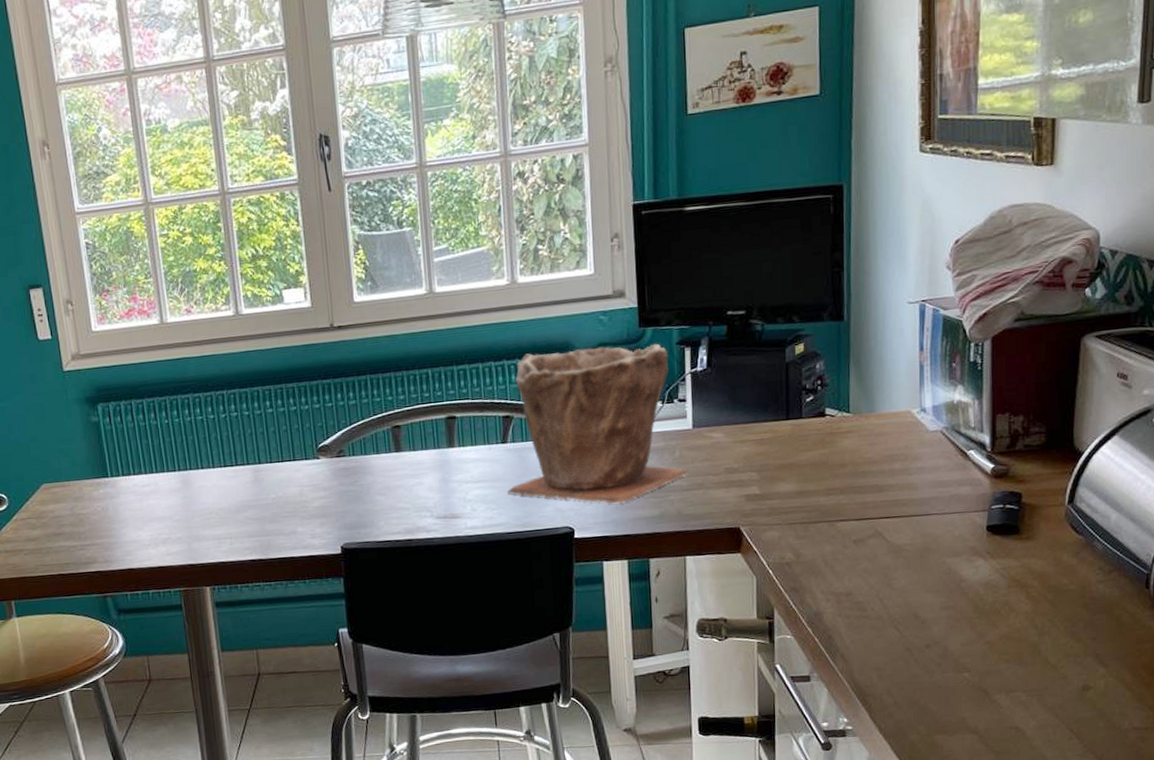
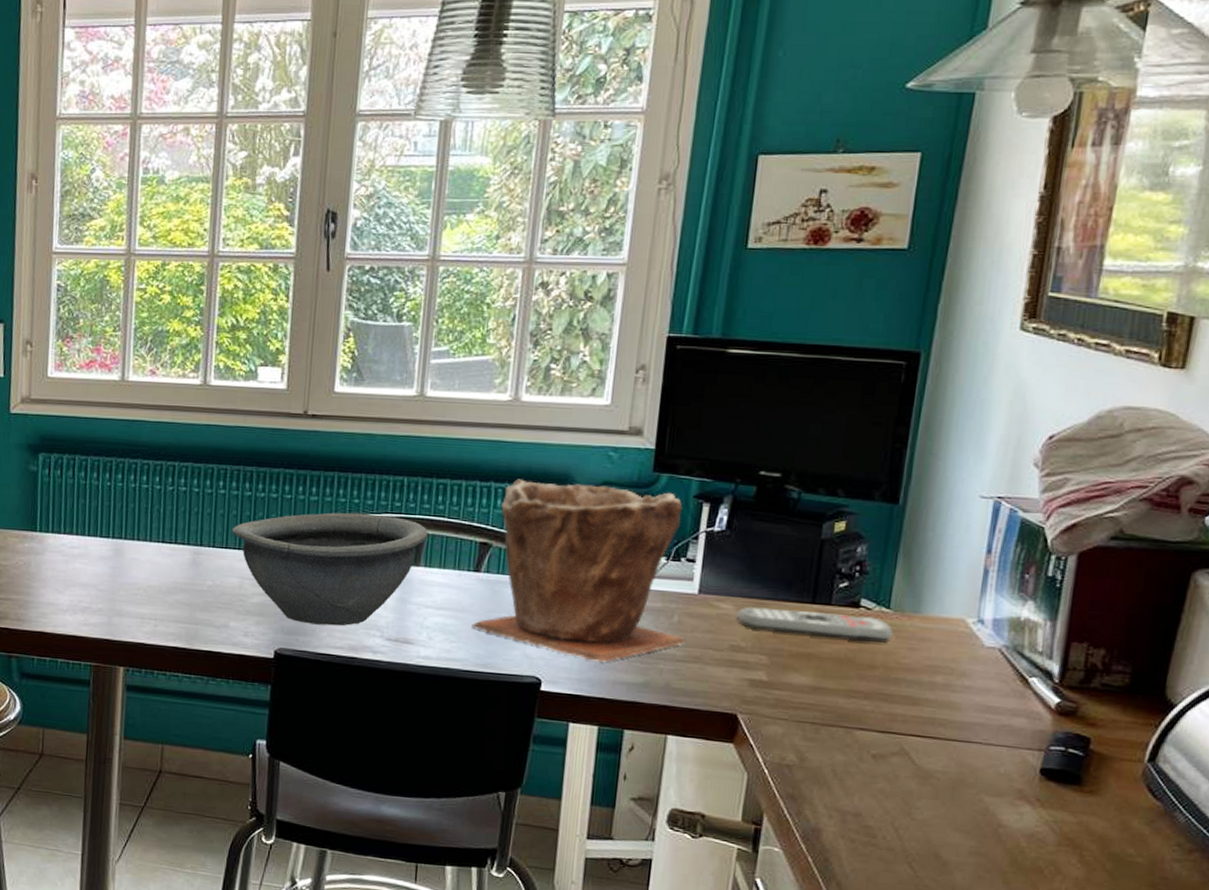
bowl: none [285,406,457,517] -> present [232,512,428,626]
remote control: none [727,422,855,451] -> present [737,606,893,643]

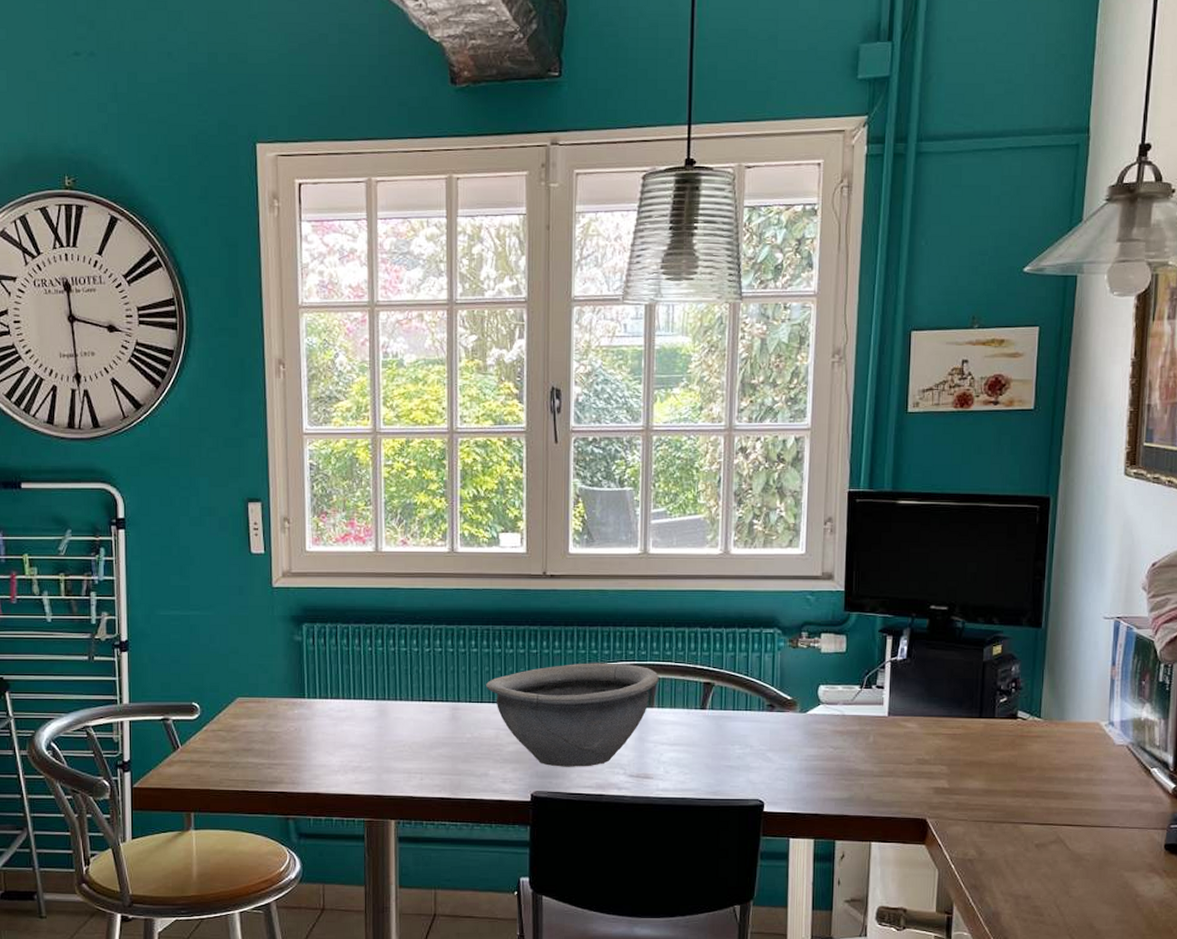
plant pot: present [471,479,687,662] -> none [702,624,881,782]
remote control: present [737,606,893,643] -> none [920,724,1045,748]

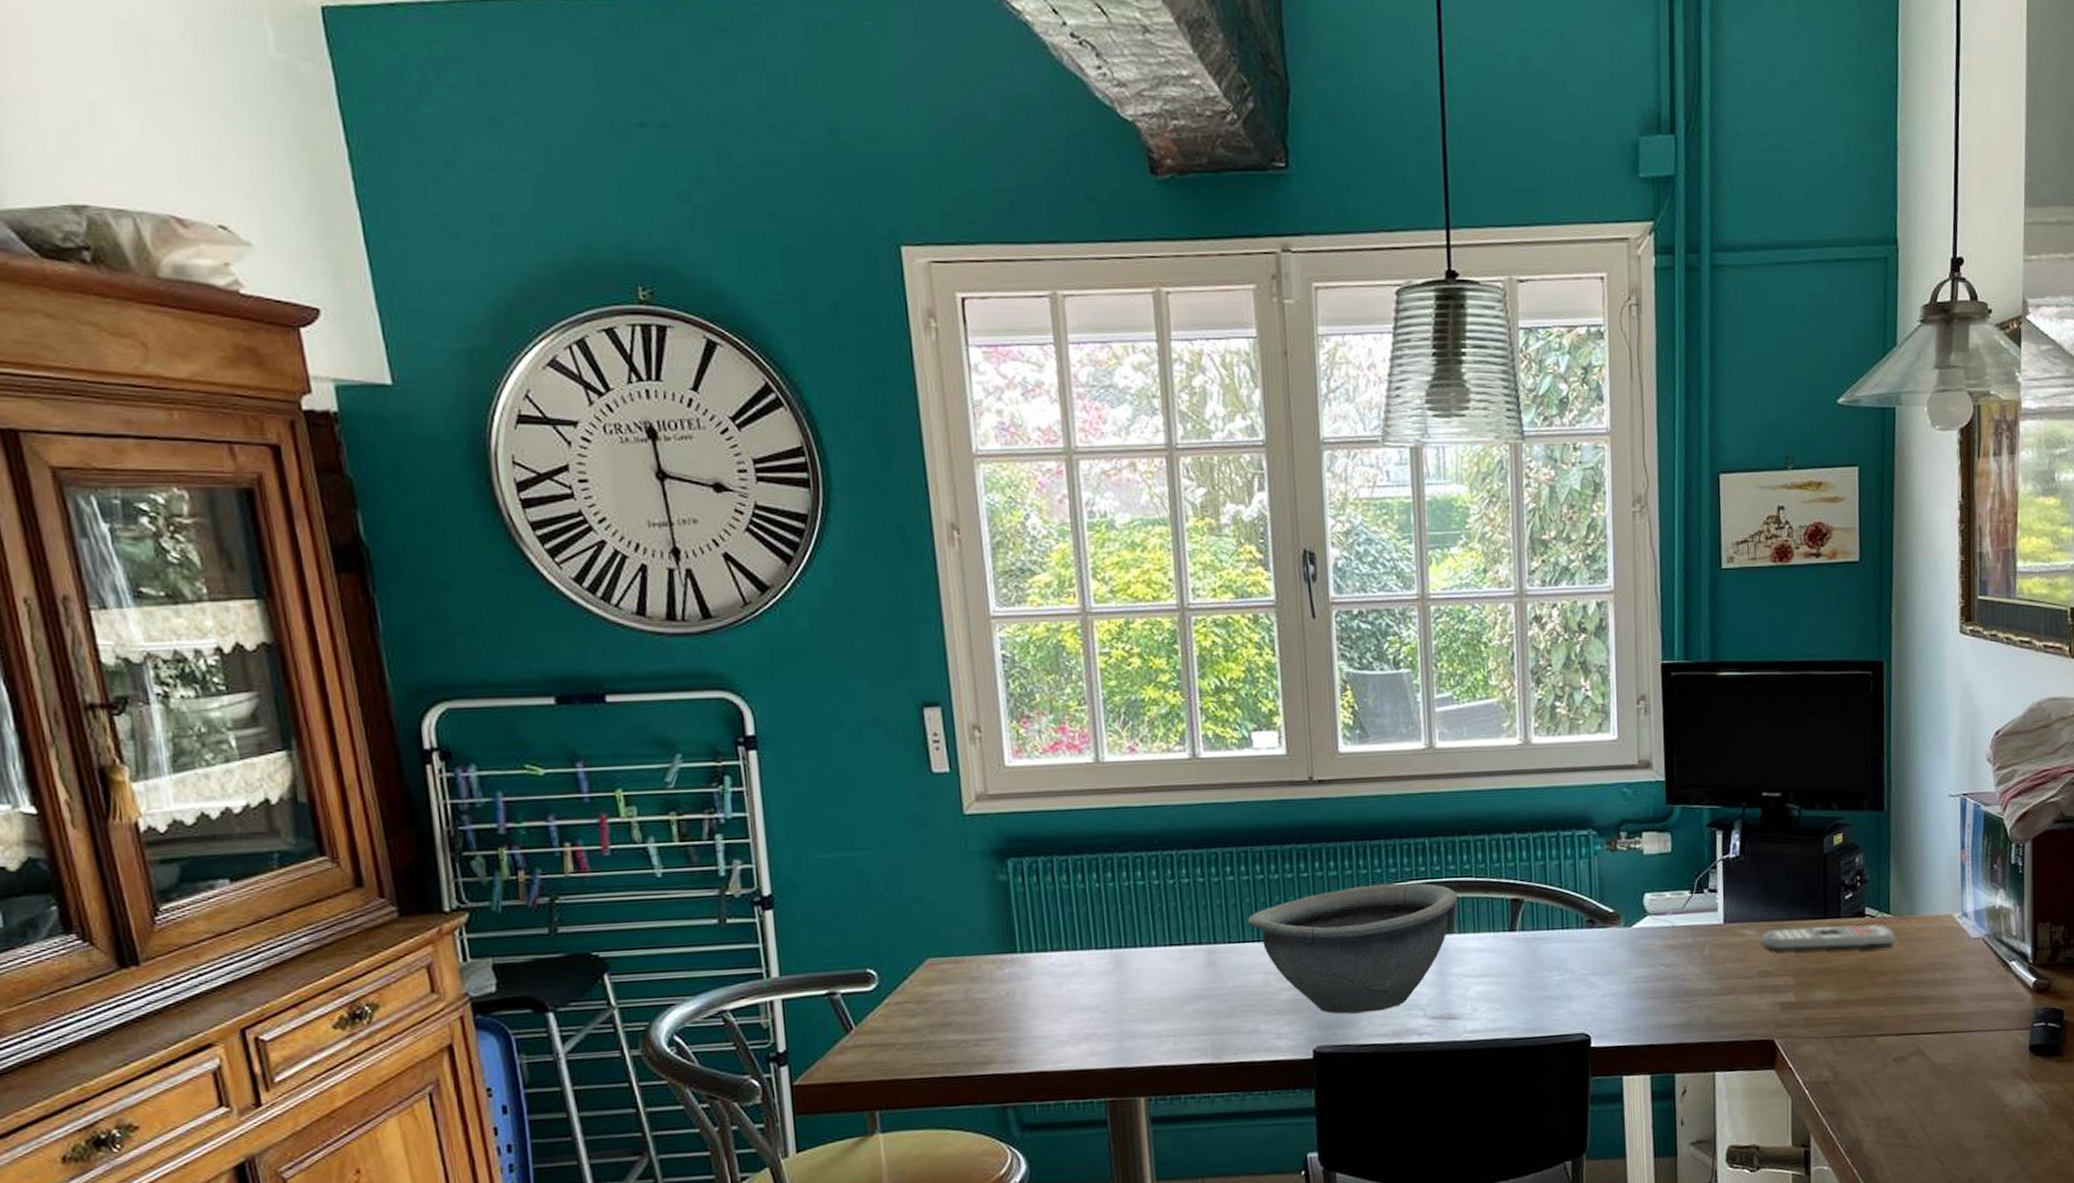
remote control: none [920,724,1045,748] -> present [1761,924,1896,953]

